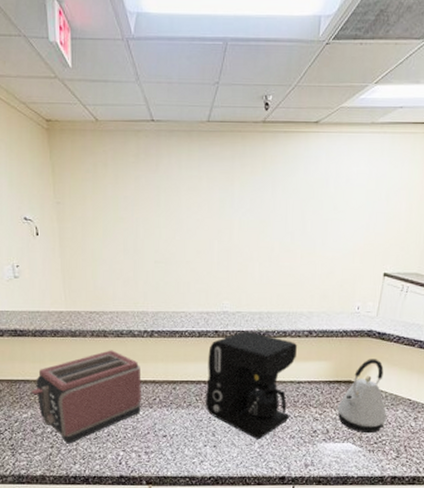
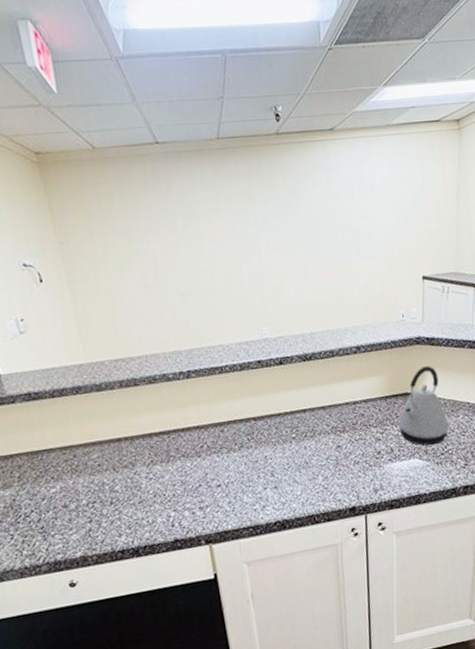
toaster: present [31,350,142,444] -> none [57,399,189,515]
coffee maker: present [206,331,297,439] -> none [253,355,350,472]

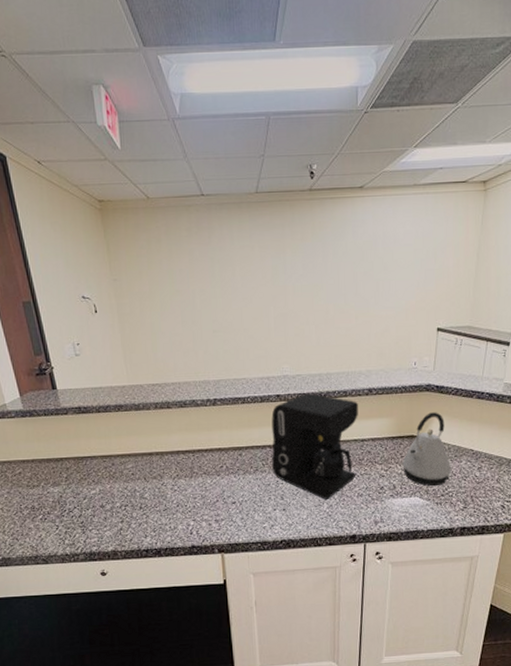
coffee maker: none [253,355,350,472] -> present [271,393,358,499]

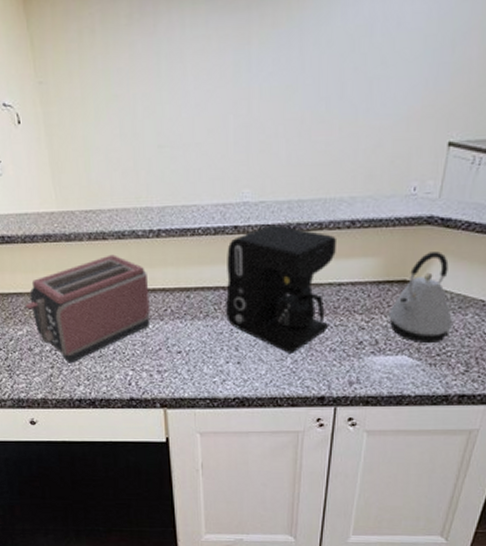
toaster: none [98,421,209,518] -> present [25,254,151,364]

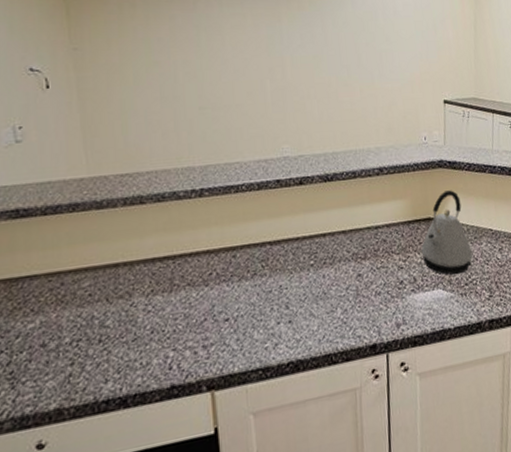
toaster: present [25,254,151,364] -> none [40,219,194,356]
coffee maker: present [226,224,336,353] -> none [271,176,371,303]

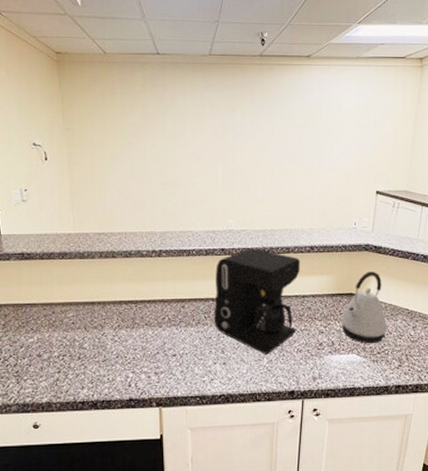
coffee maker: none [271,176,371,303] -> present [214,248,300,354]

